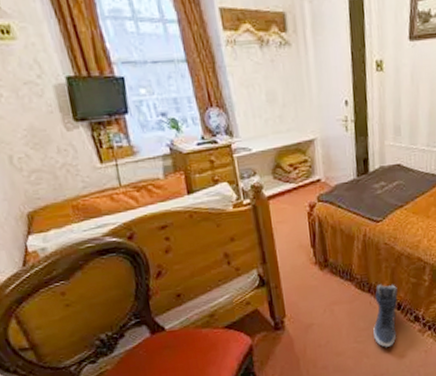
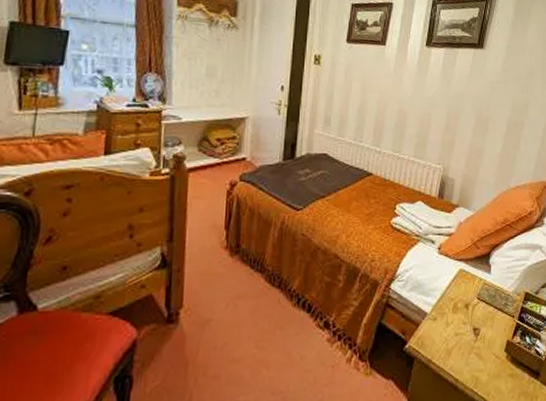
sneaker: present [373,284,398,347] -> none [278,280,310,357]

